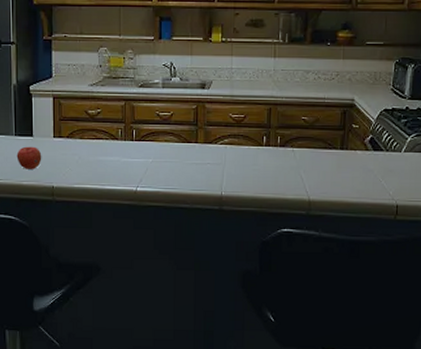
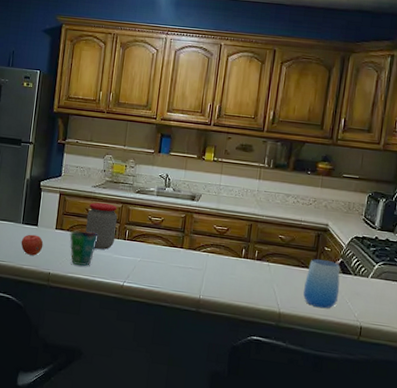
cup: none [70,135,103,175] -> present [69,230,99,266]
jar: none [87,102,121,154] -> present [85,202,117,250]
cup: none [332,137,372,191] -> present [302,259,341,309]

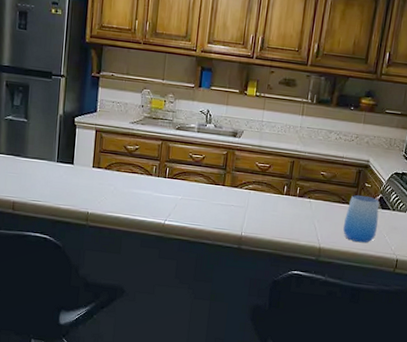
apple: present [21,234,44,256] -> none [56,173,81,195]
cup: present [69,230,99,266] -> none [108,168,138,205]
jar: present [85,202,117,250] -> none [124,139,157,188]

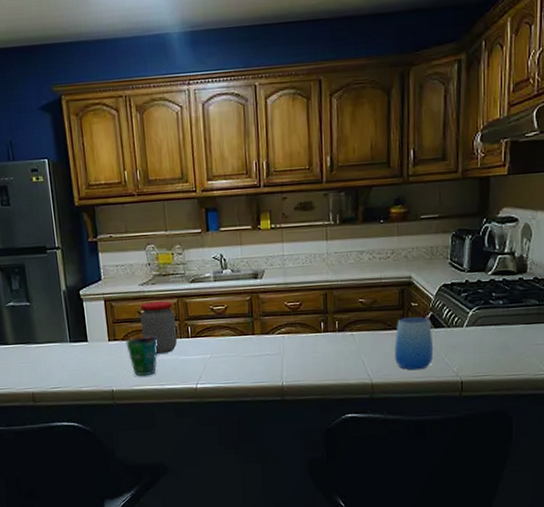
cup: none [108,168,138,205] -> present [125,336,158,377]
jar: none [124,139,157,188] -> present [140,300,177,354]

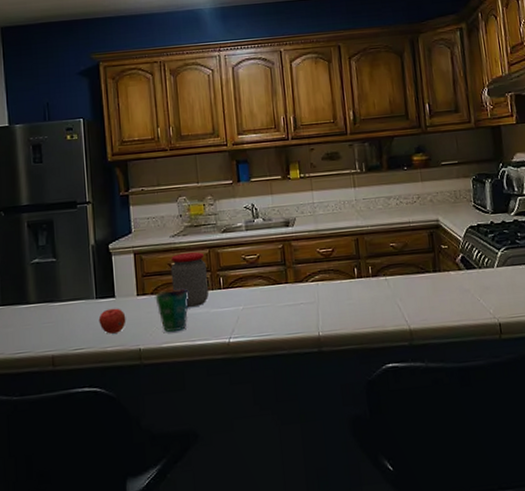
apple: none [73,351,99,375] -> present [98,308,126,334]
cup: present [394,316,434,371] -> none [429,259,469,314]

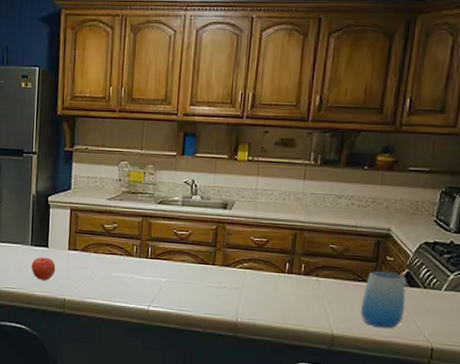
cup: present [155,288,189,333] -> none [84,250,117,290]
jar: present [171,252,209,307] -> none [102,217,137,270]
cup: none [429,259,469,314] -> present [360,270,406,329]

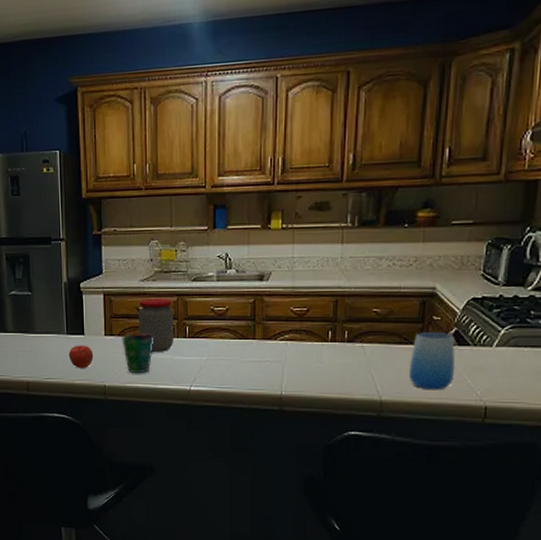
cup: none [84,250,117,290] -> present [122,333,154,374]
jar: none [102,217,137,270] -> present [138,298,173,352]

